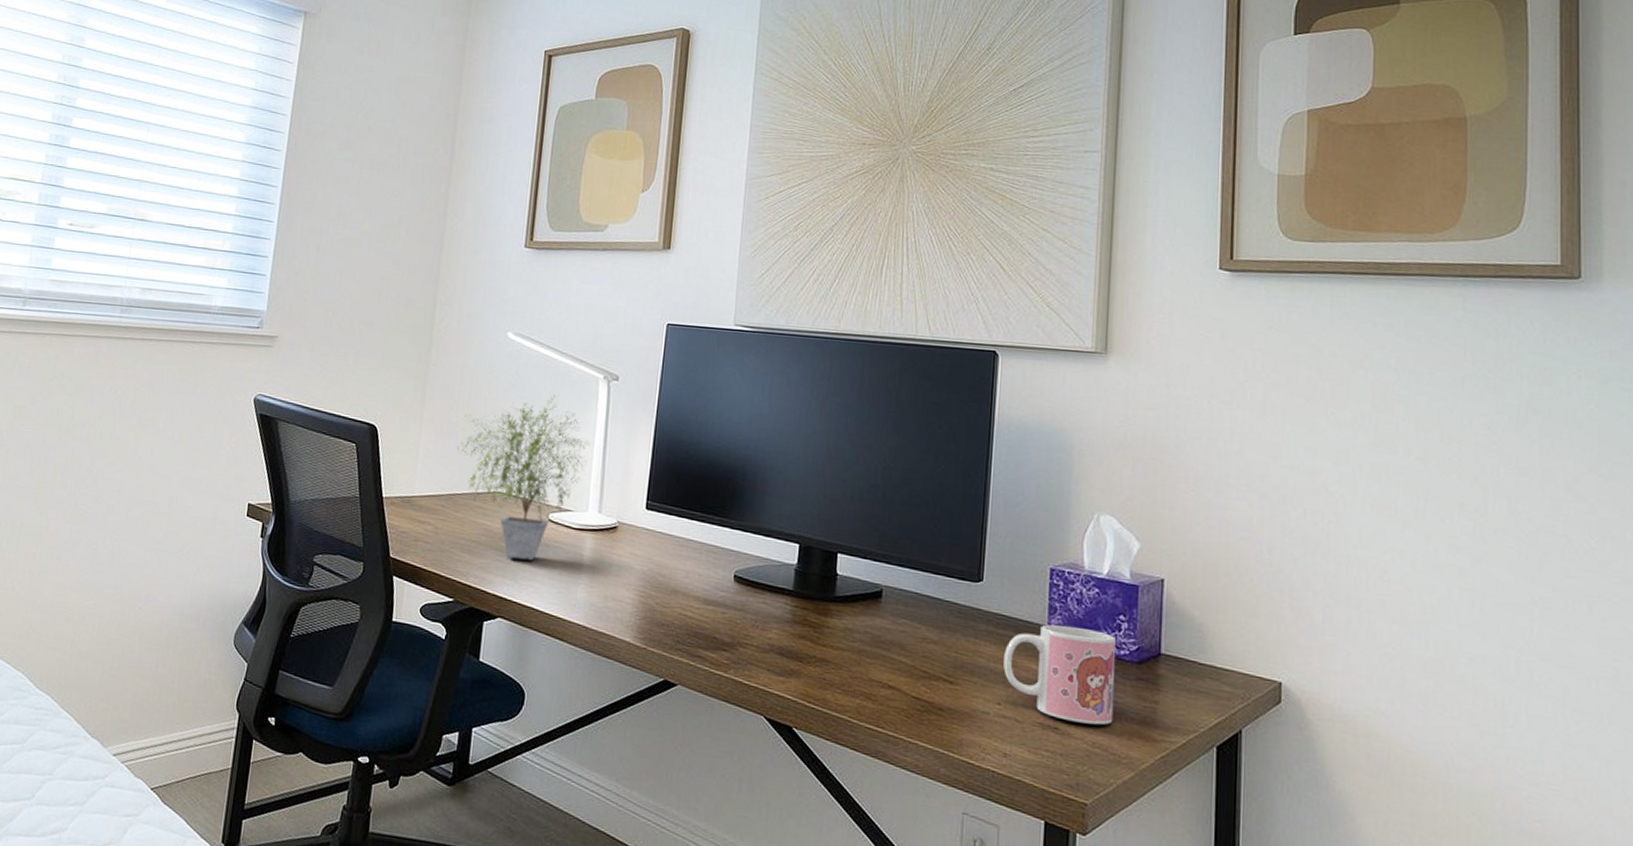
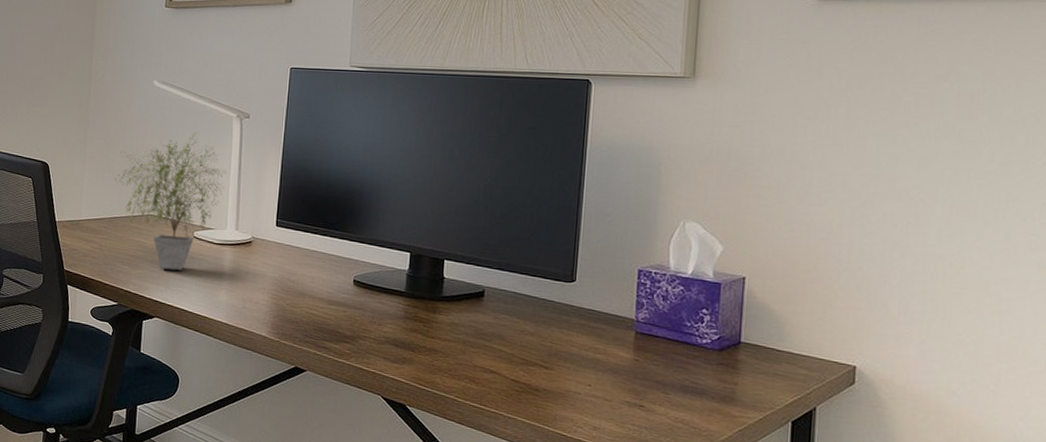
mug: present [1003,624,1116,726] -> none [594,318,698,404]

